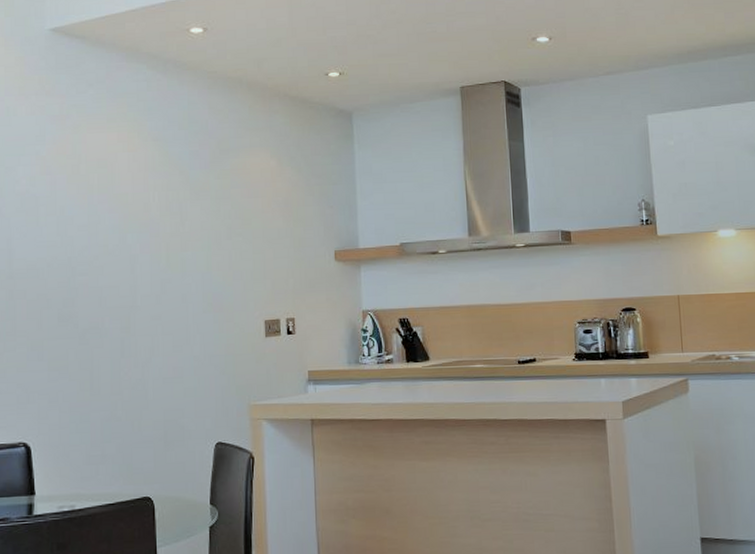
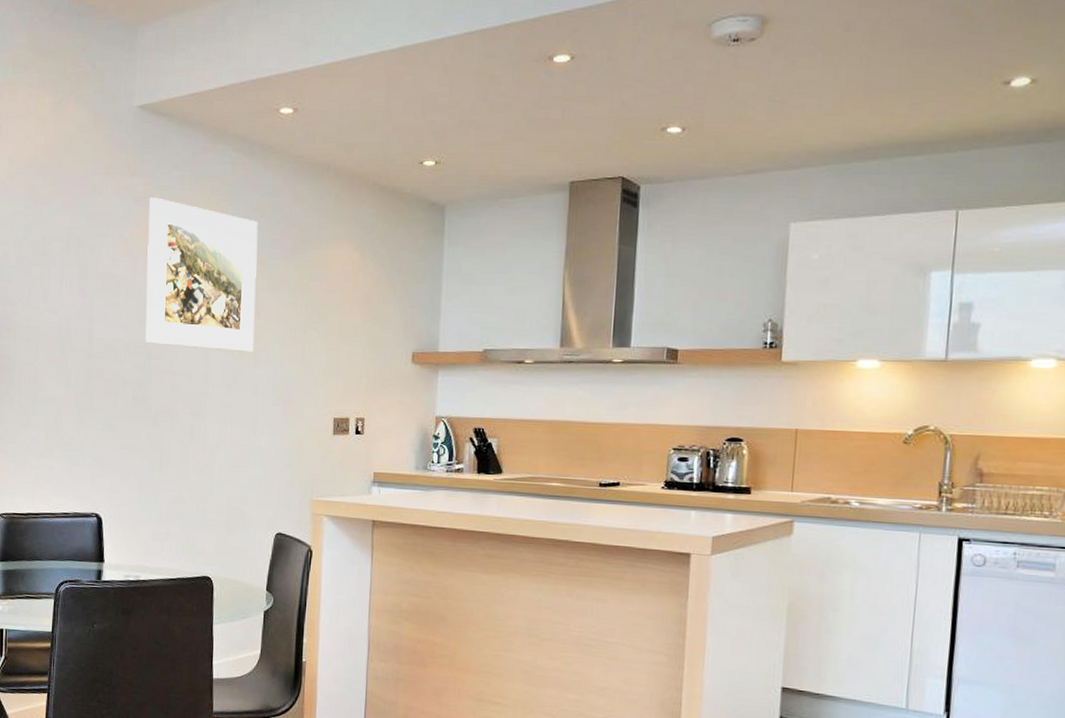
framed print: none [66,115,181,262] -> present [145,197,259,352]

